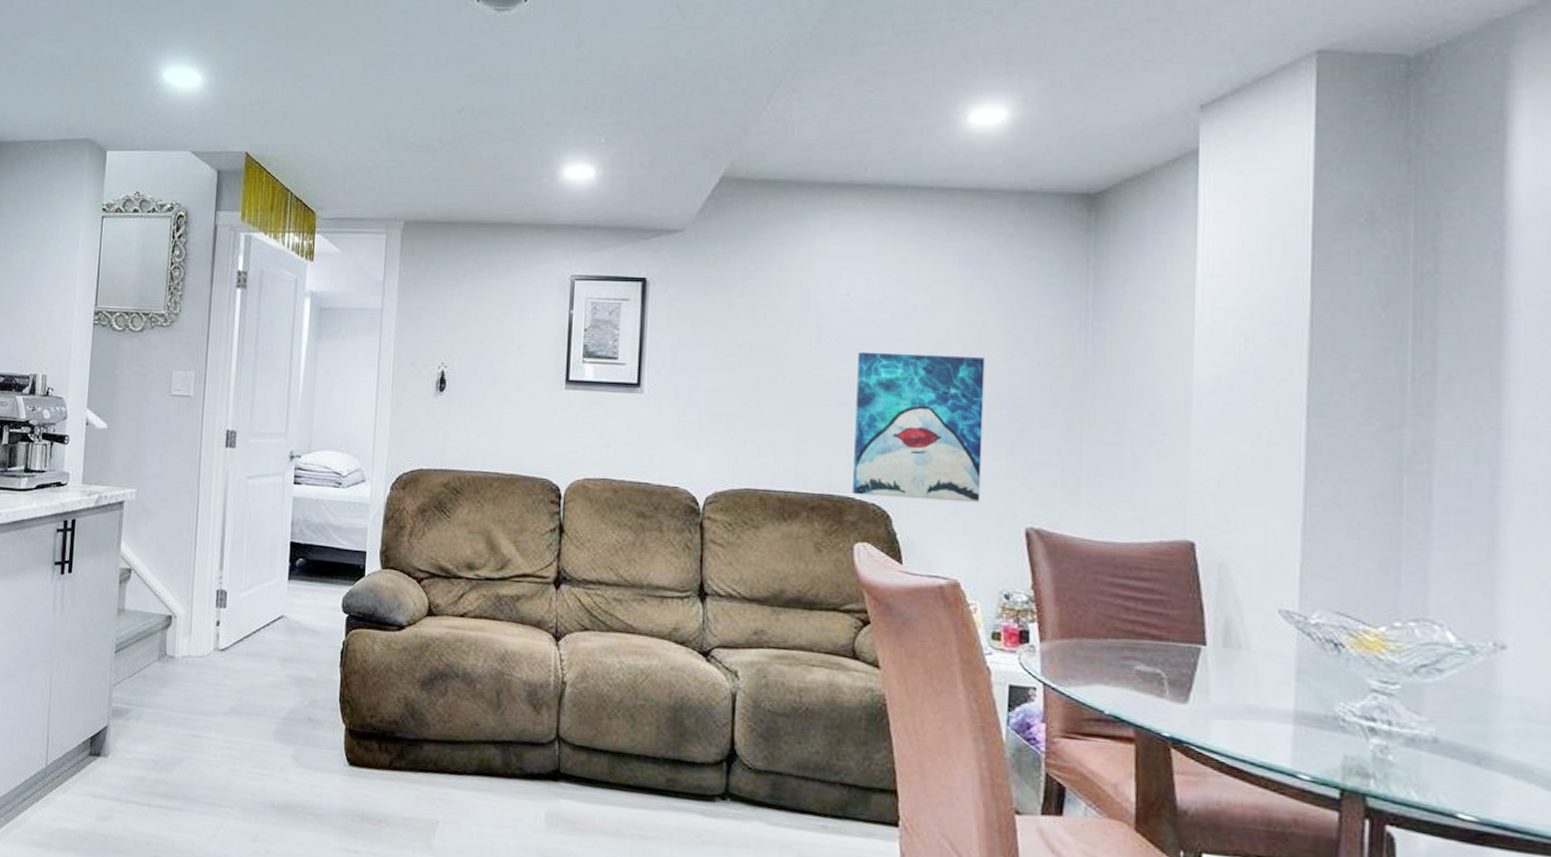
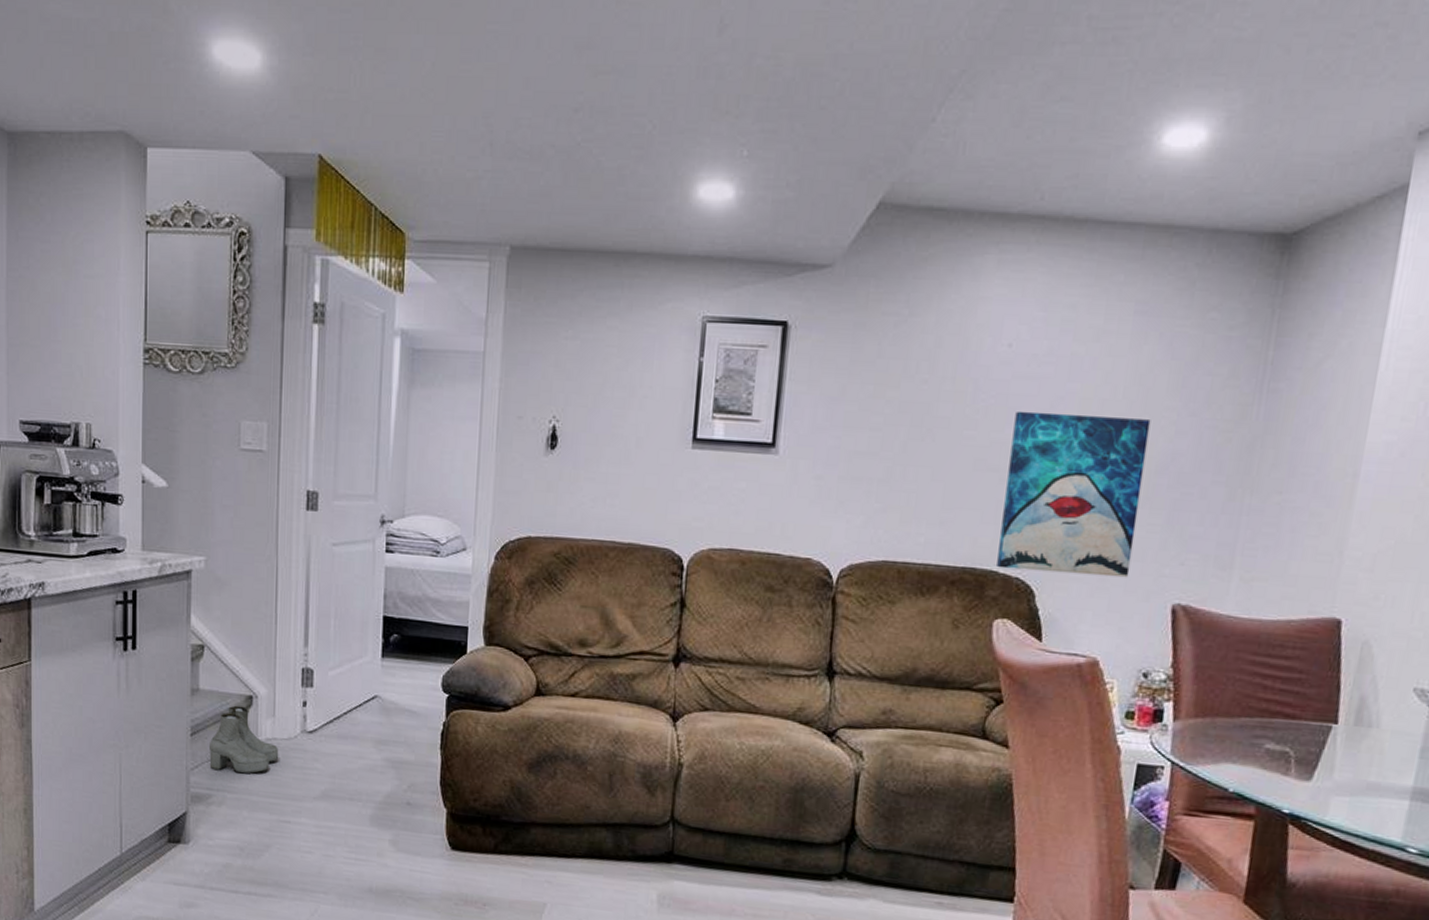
boots: none [130,624,193,690] -> present [209,705,279,774]

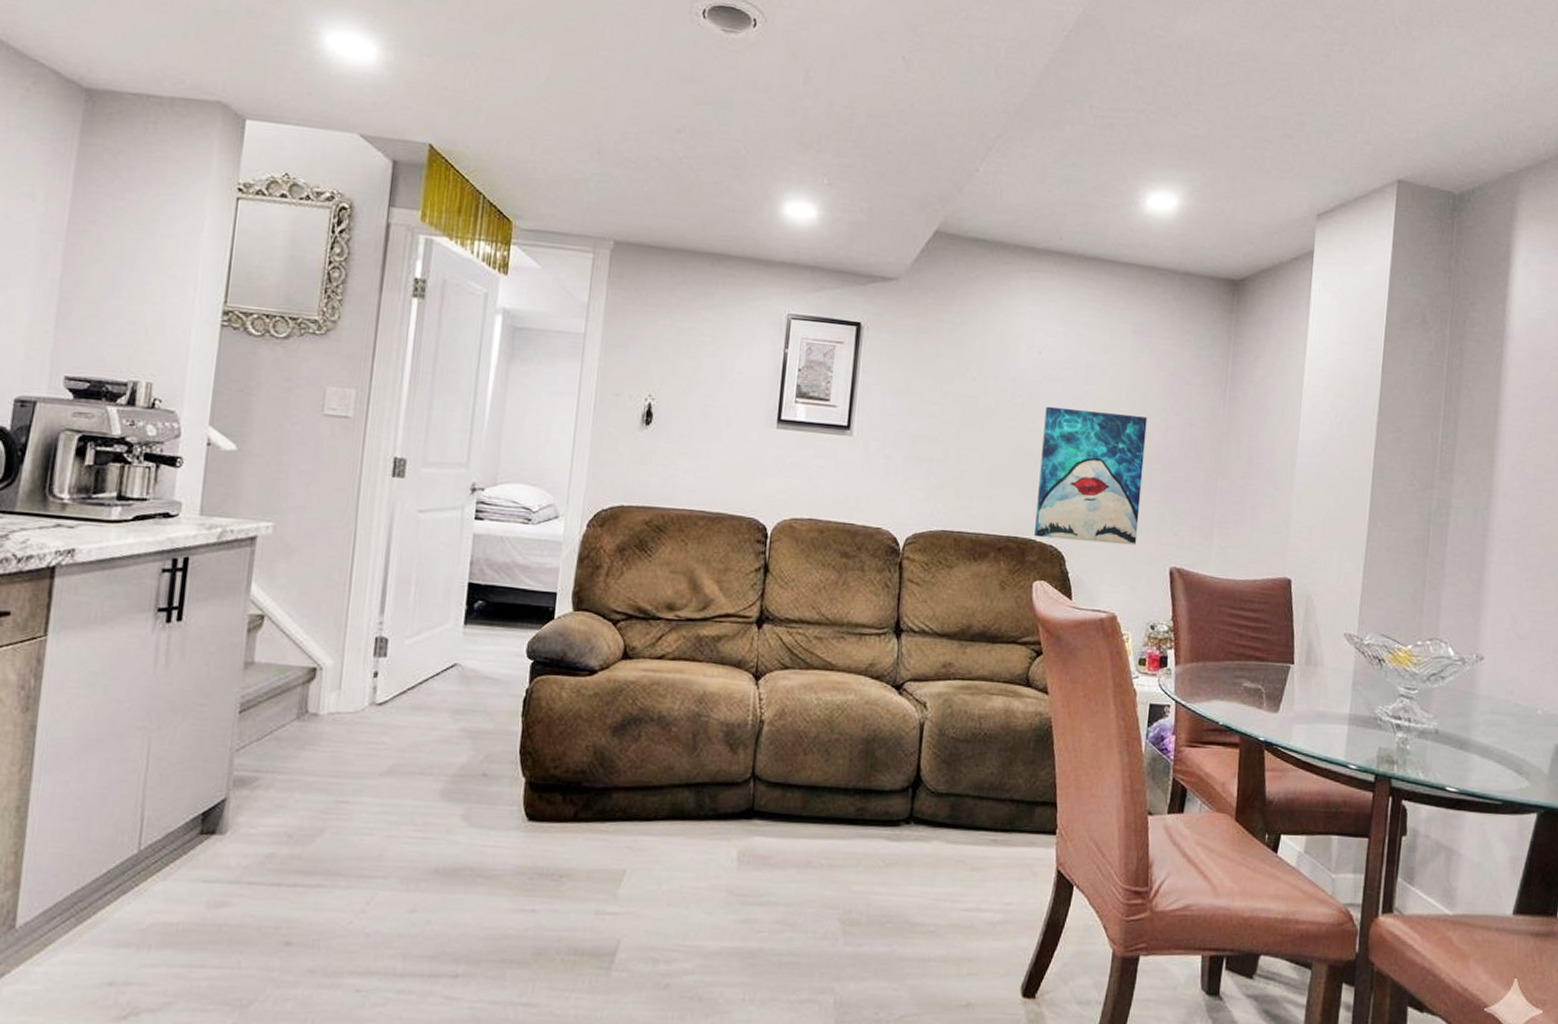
boots: present [209,705,279,774] -> none [259,678,343,753]

